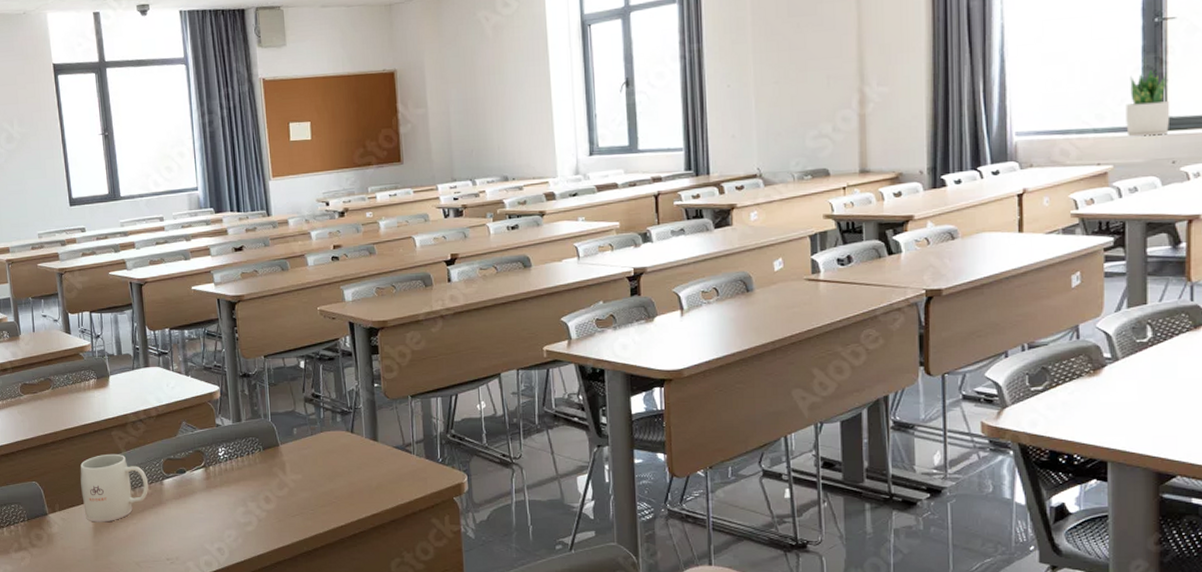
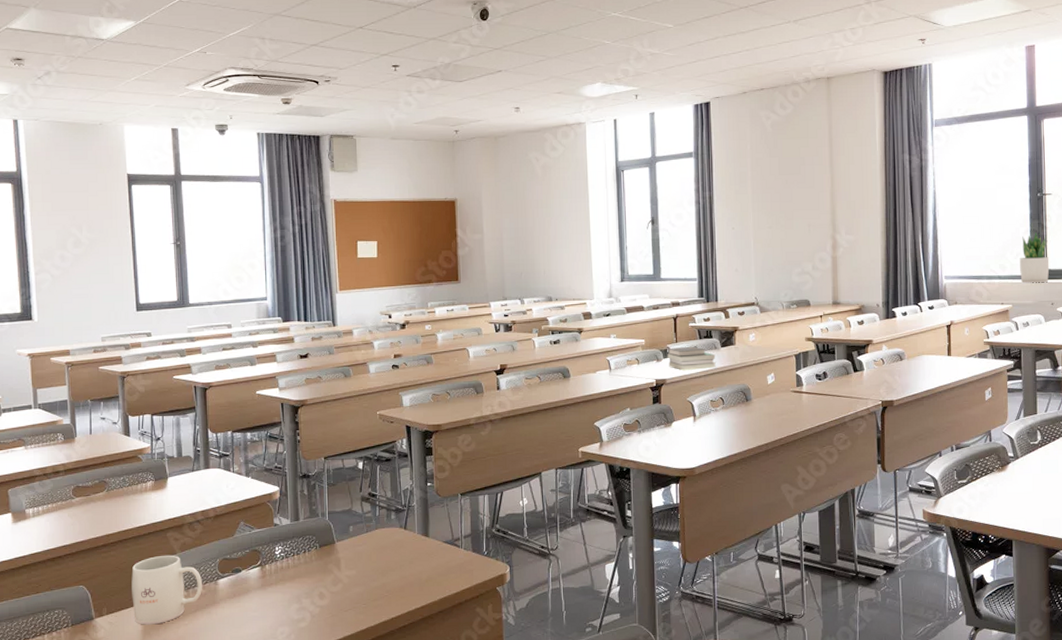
books: none [647,228,708,257] -> present [667,346,716,370]

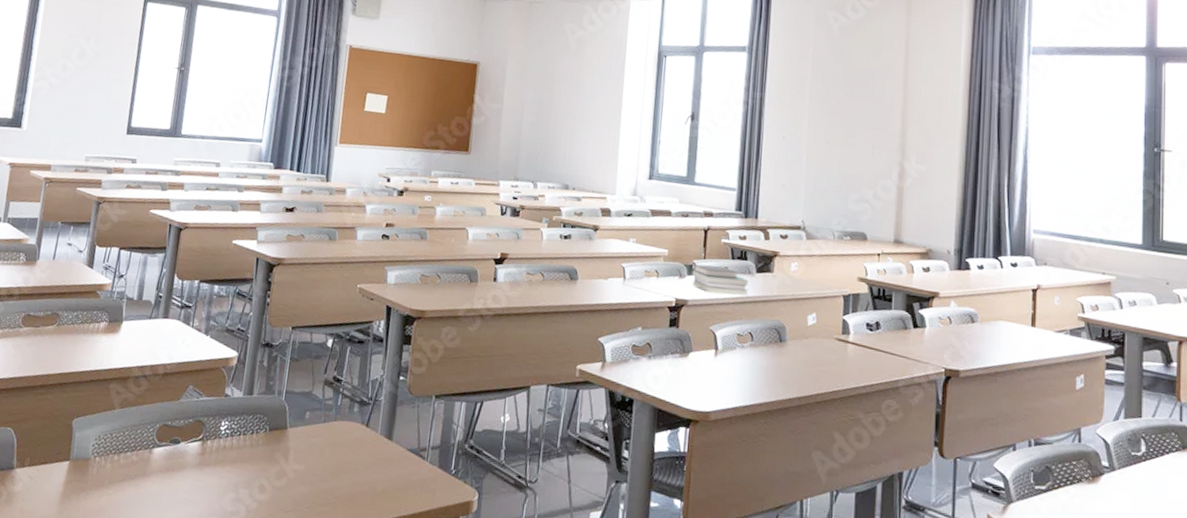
mug: present [131,555,203,625] -> none [56,408,137,488]
planter: present [1020,232,1050,284] -> none [1128,193,1166,257]

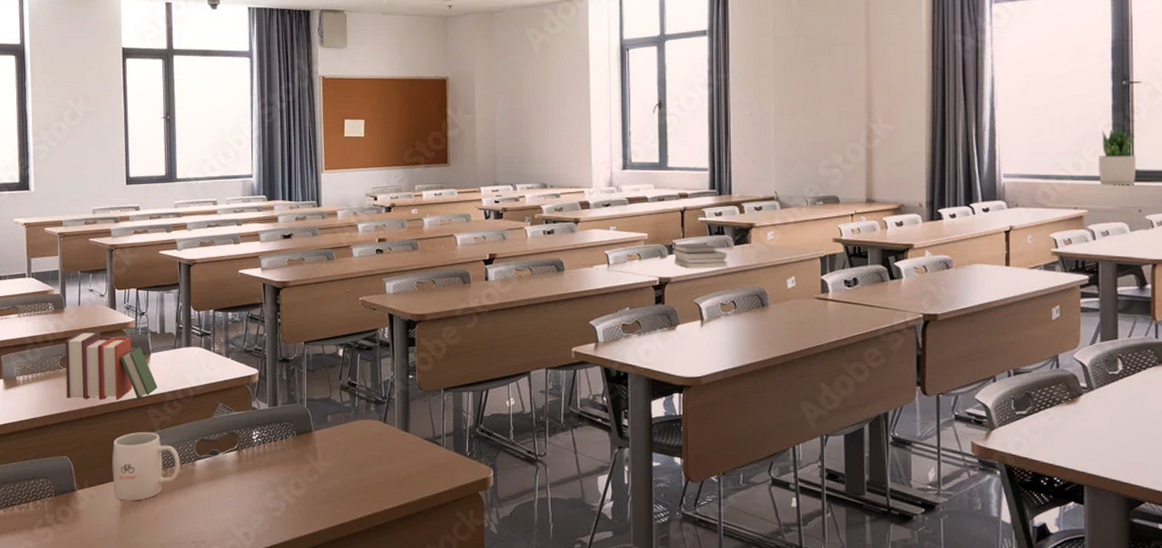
books: none [22,288,125,372] -> present [64,330,158,400]
mug: none [56,408,137,488] -> present [112,431,181,501]
planter: none [1128,193,1166,257] -> present [1098,126,1137,186]

